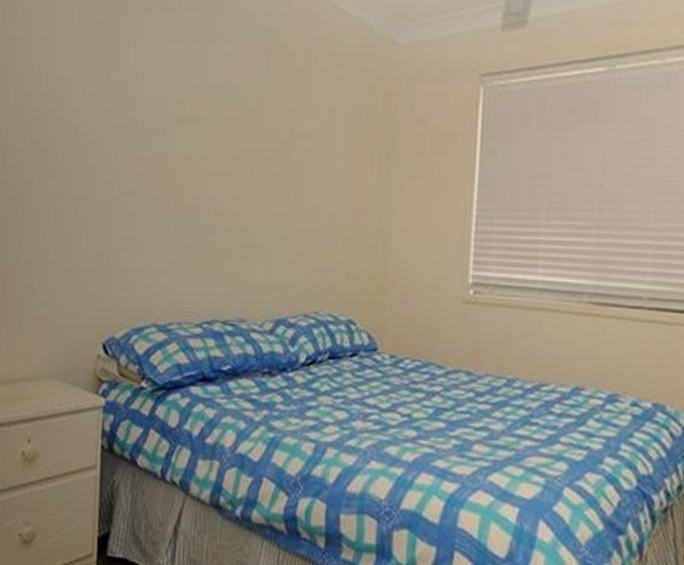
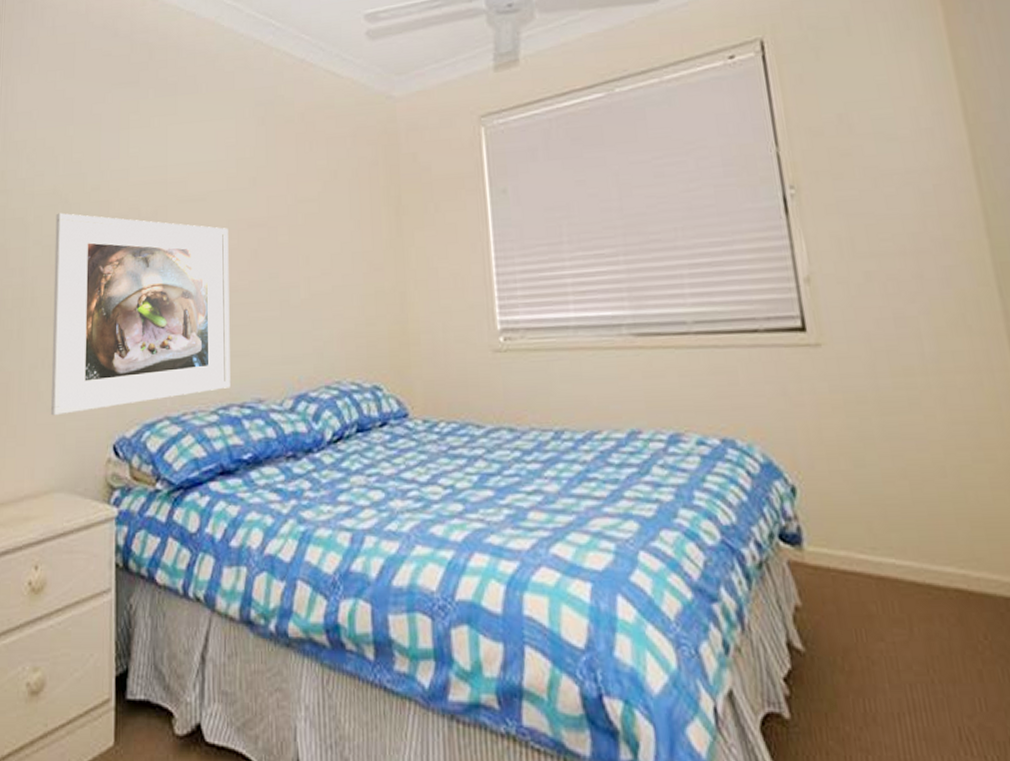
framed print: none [44,117,223,311] -> present [50,212,231,416]

